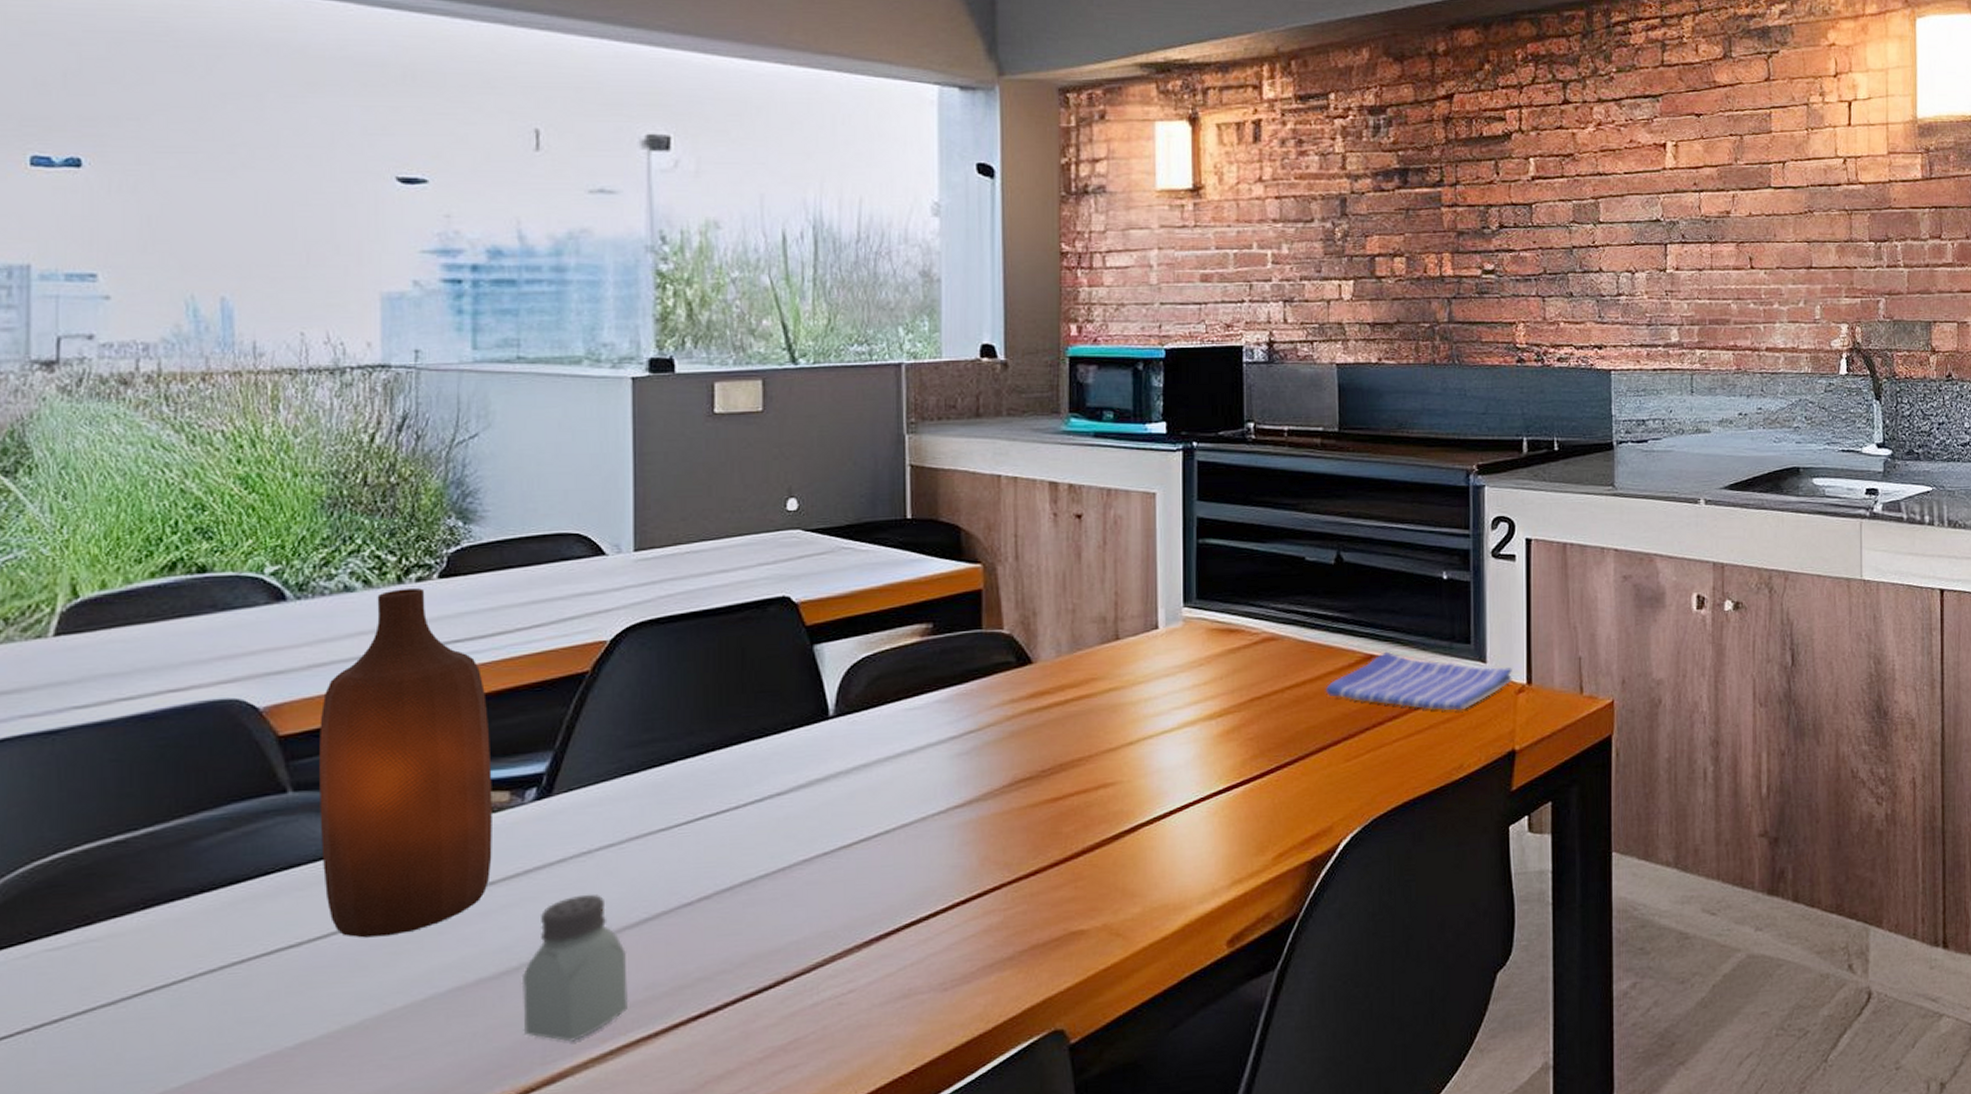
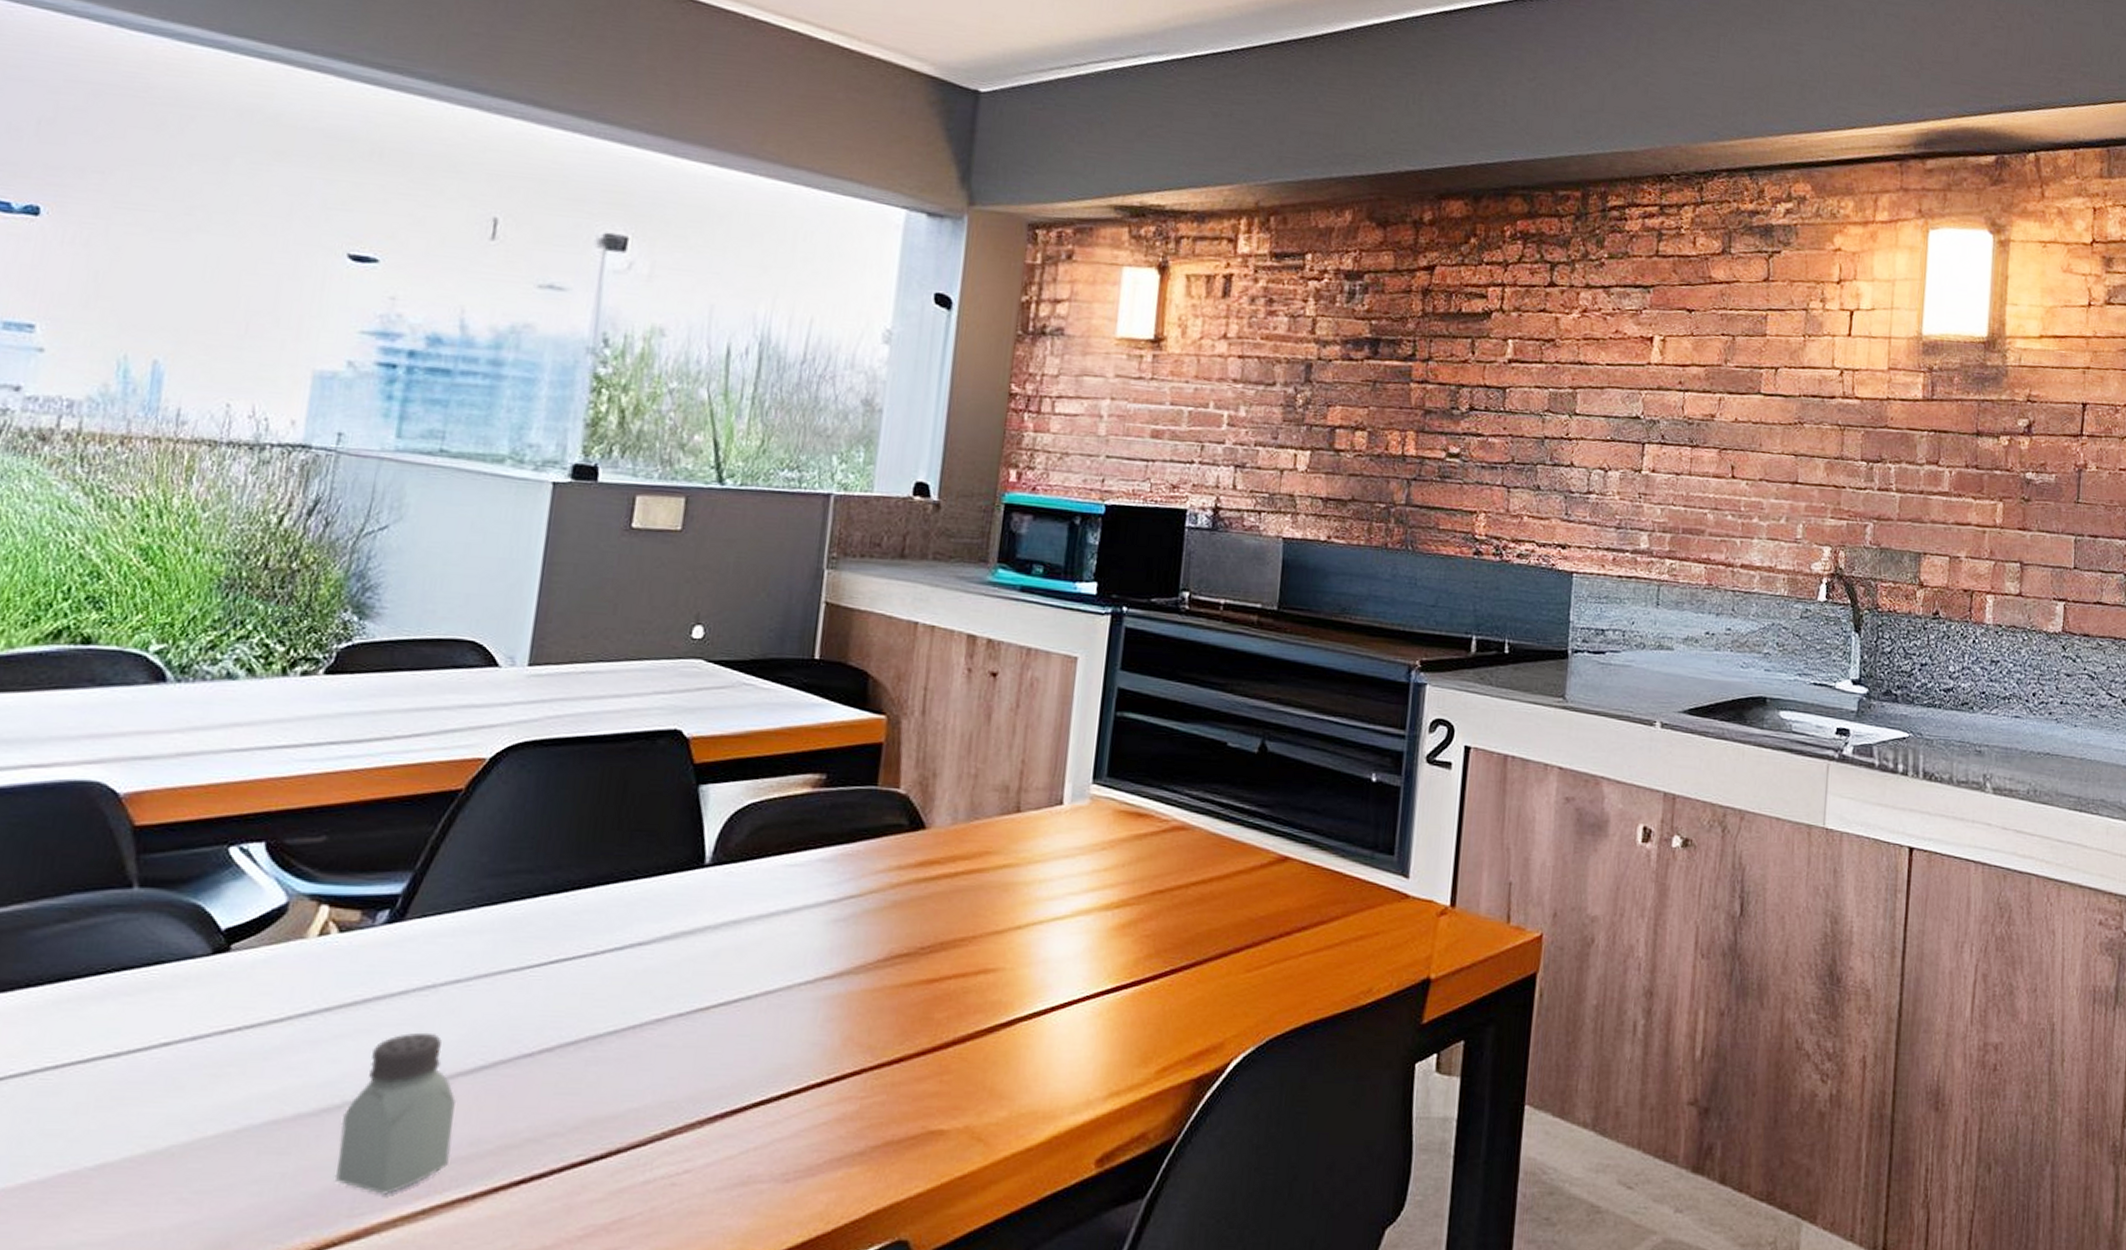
bottle: present [320,588,492,938] -> none [153,681,353,1056]
dish towel: present [1325,651,1512,711] -> none [1232,854,1436,928]

